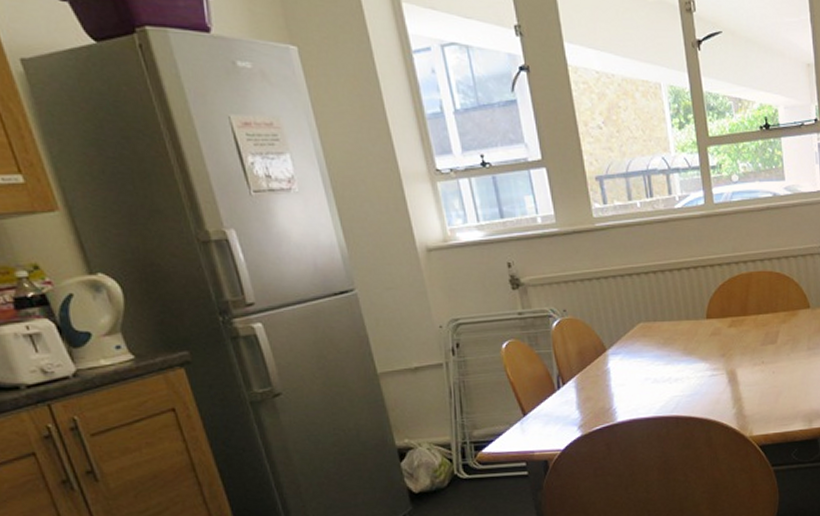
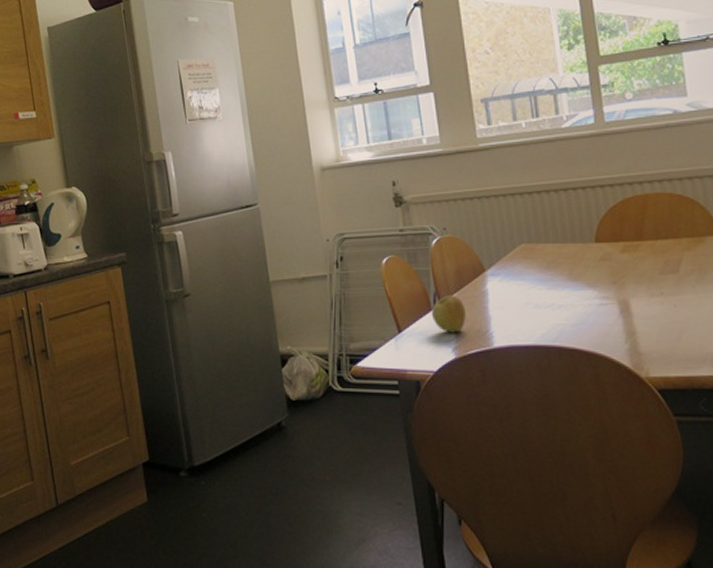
apple: none [555,376,590,412] -> present [431,295,466,333]

